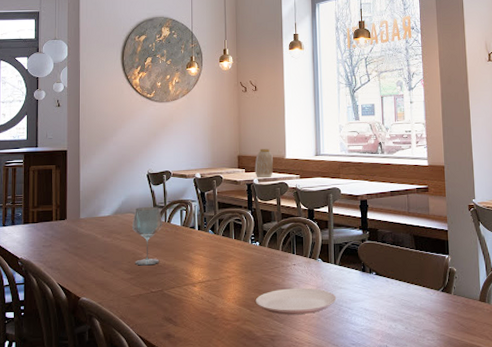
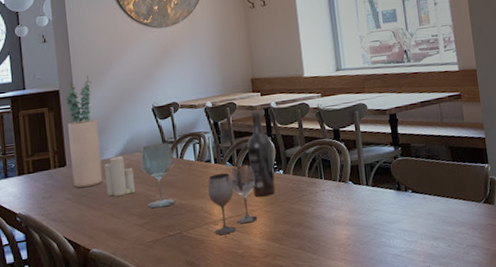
vase: none [71,139,98,241] -> present [67,75,103,189]
candle: none [100,212,125,251] -> present [104,153,135,197]
wineglass: none [190,234,233,296] -> present [207,164,258,235]
wine bottle: none [228,185,252,265] -> present [247,110,276,197]
vase: present [255,149,274,178] -> none [270,68,292,101]
plate: present [255,288,337,315] -> none [284,213,372,245]

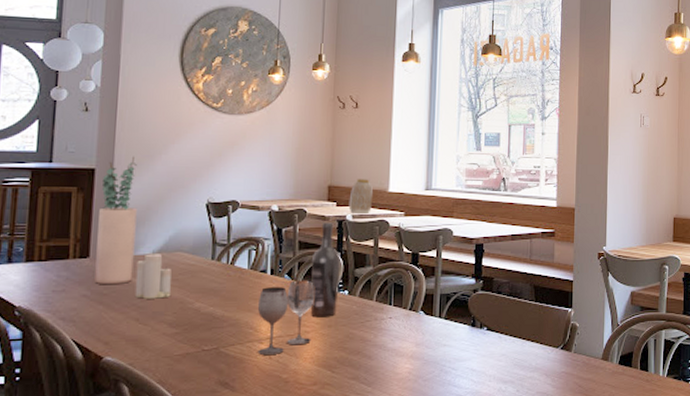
wine glass: present [140,143,176,209] -> none [181,244,224,318]
vase: none [270,68,292,101] -> present [348,179,374,215]

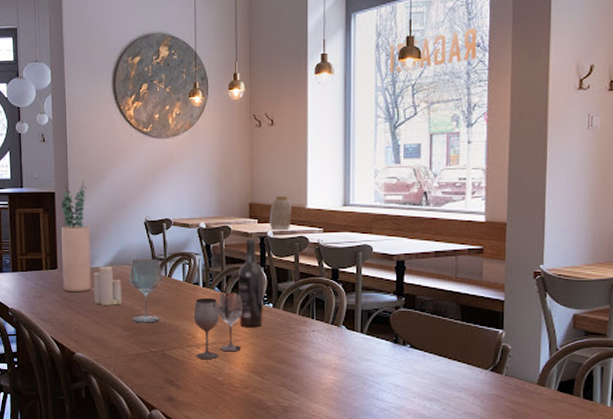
wine glass: none [181,244,224,318] -> present [128,258,163,323]

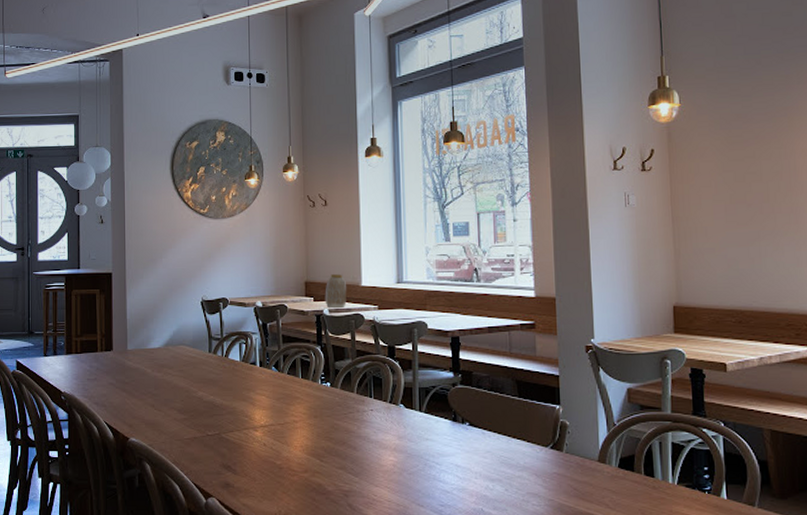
vase: present [61,180,91,293] -> none [118,260,147,375]
candle: present [93,263,121,306] -> none [149,343,177,387]
wine glass: present [128,258,163,323] -> none [184,338,220,405]
wineglass: present [193,292,243,359] -> none [250,372,300,442]
wine bottle: present [237,237,264,328] -> none [294,315,321,408]

